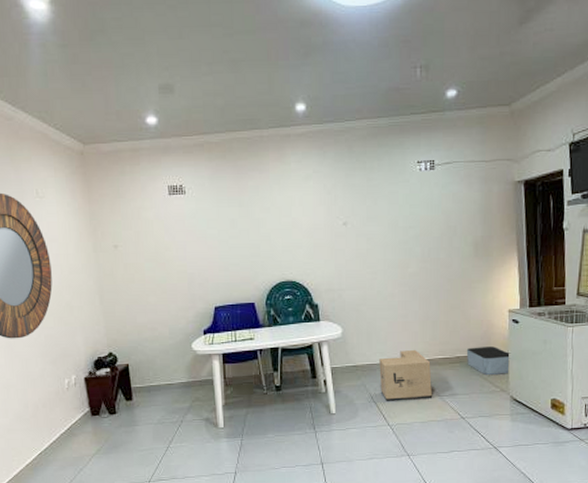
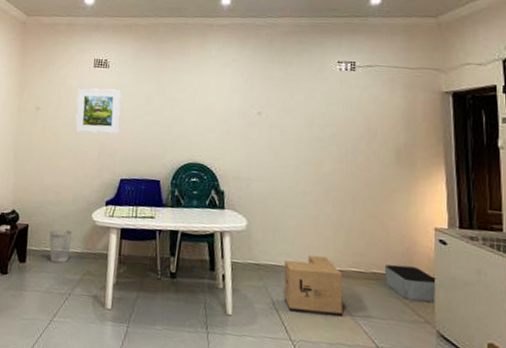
wastebasket: none [152,363,175,395] -> present [49,229,73,263]
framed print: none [156,216,207,266] -> present [75,88,121,134]

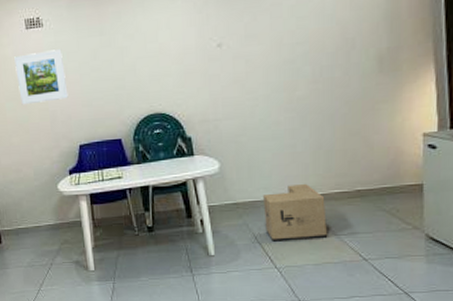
wastebasket: present [49,229,73,263] -> none [19,205,43,238]
storage bin: present [384,264,436,303] -> none [369,177,425,210]

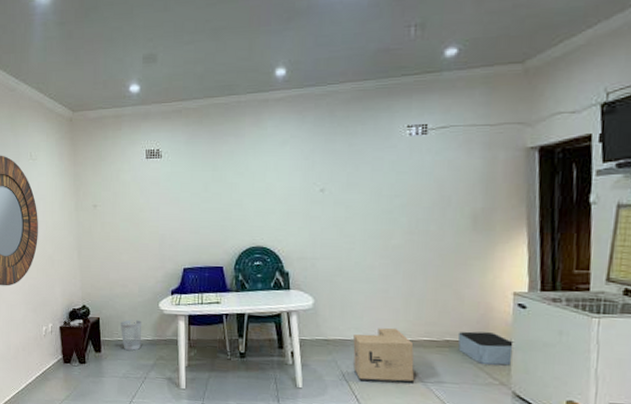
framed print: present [14,49,69,105] -> none [132,179,178,227]
wastebasket: none [19,205,43,238] -> present [121,319,142,351]
storage bin: none [369,177,425,210] -> present [457,331,514,366]

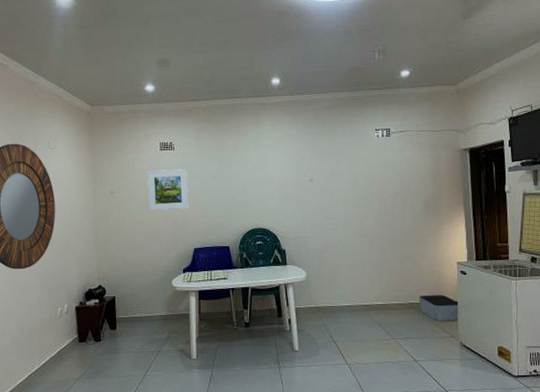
wastebasket: present [121,319,142,351] -> none [135,297,156,326]
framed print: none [132,179,178,227] -> present [147,169,189,211]
cardboard box: present [353,327,414,384] -> none [339,294,387,342]

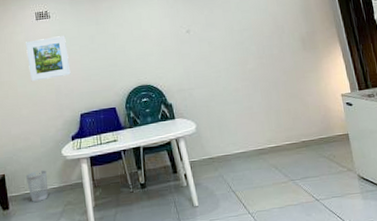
wastebasket: none [135,297,156,326] -> present [26,170,48,202]
storage bin: present [418,295,459,321] -> none [310,129,351,156]

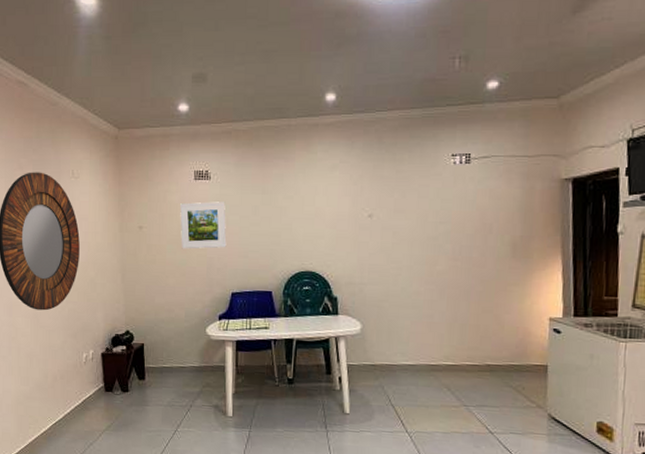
wastebasket: present [26,170,48,202] -> none [166,345,189,378]

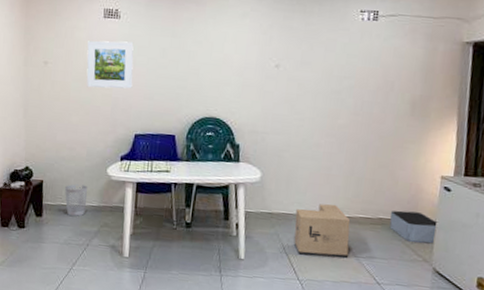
wastebasket: none [166,345,189,378] -> present [65,184,88,216]
cardboard box: none [399,352,457,408] -> present [293,204,351,258]
storage bin: none [498,355,549,389] -> present [389,210,438,244]

